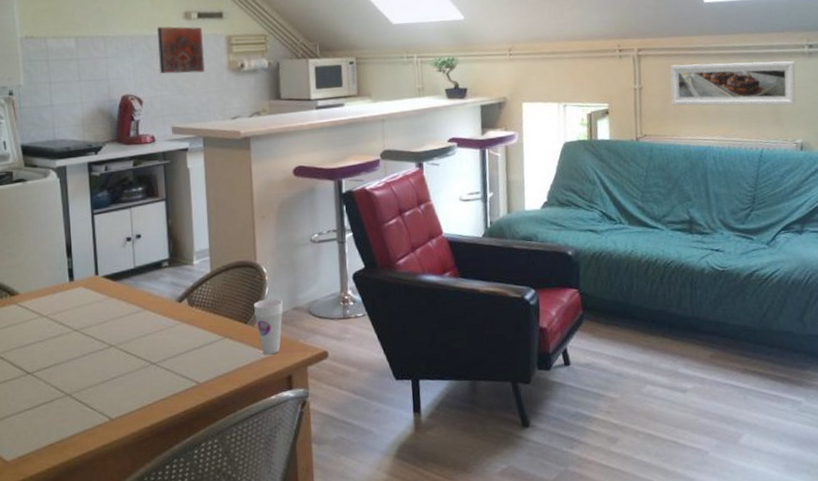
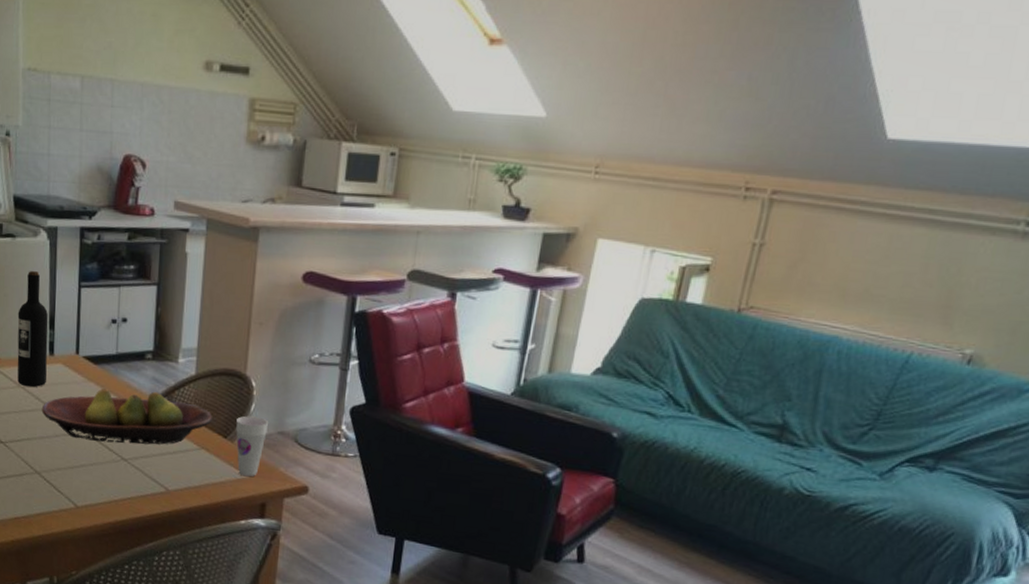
wine bottle: none [34,207,69,315] -> present [17,270,49,388]
fruit bowl: none [66,294,232,354] -> present [41,388,212,445]
decorative tile: present [156,26,206,74] -> none [168,76,223,140]
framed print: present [670,61,796,106] -> none [799,220,998,301]

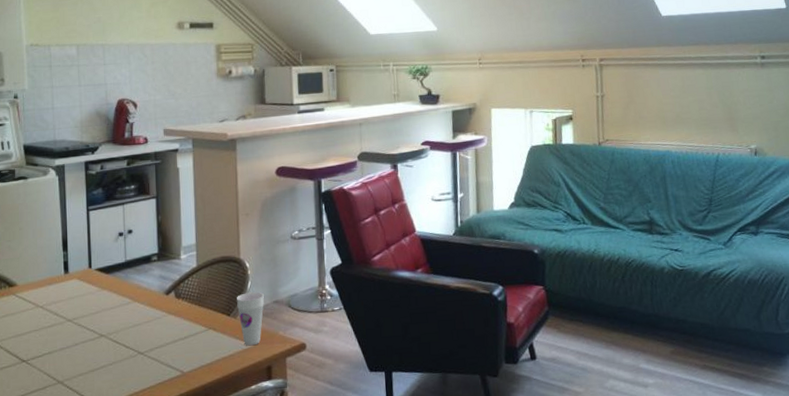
wine bottle: present [17,270,49,388] -> none [33,203,63,306]
fruit bowl: present [41,388,212,445] -> none [60,287,216,343]

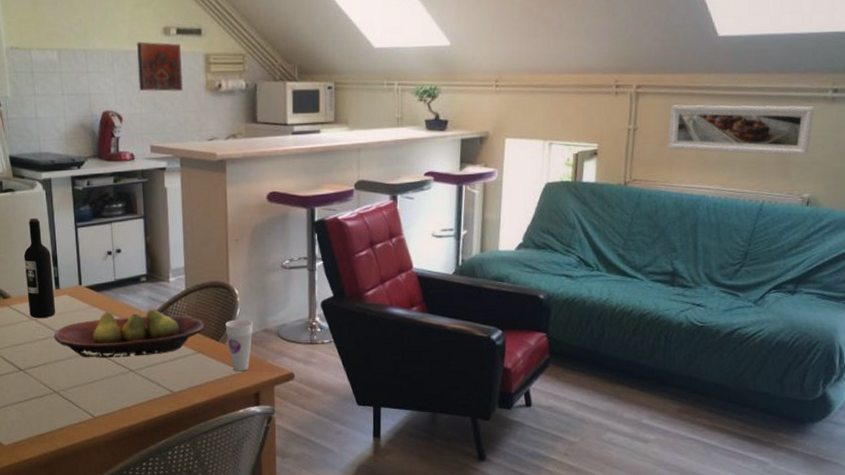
wine bottle: none [33,203,63,306] -> present [23,217,55,319]
fruit bowl: none [60,287,216,343] -> present [53,309,205,358]
decorative tile: none [151,35,196,80] -> present [136,41,184,92]
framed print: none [630,71,750,113] -> present [667,104,814,156]

